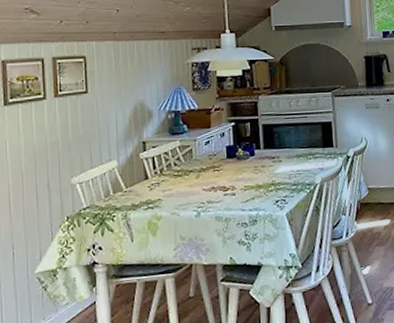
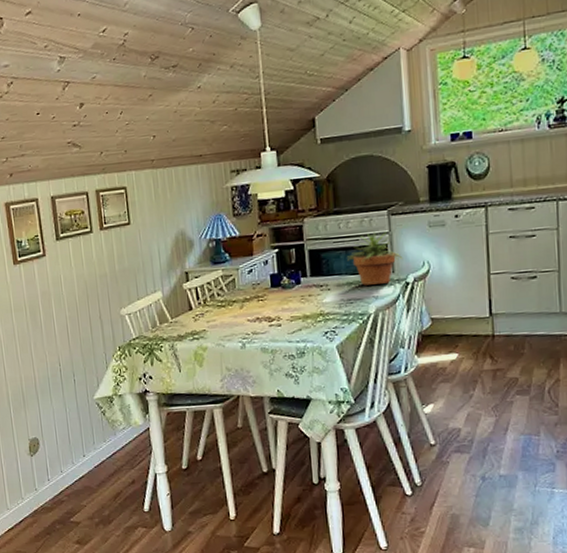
potted plant: none [296,109,345,159] -> present [346,230,403,286]

